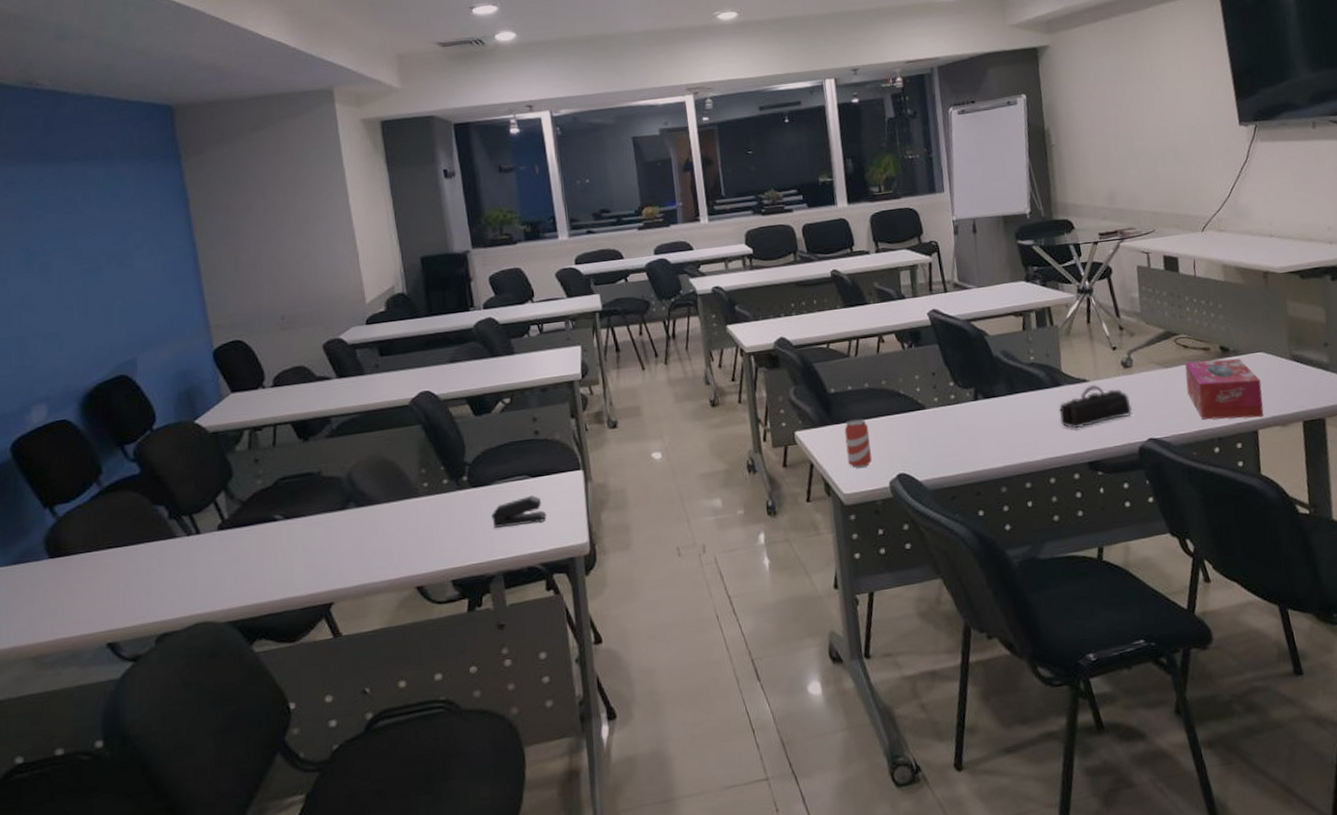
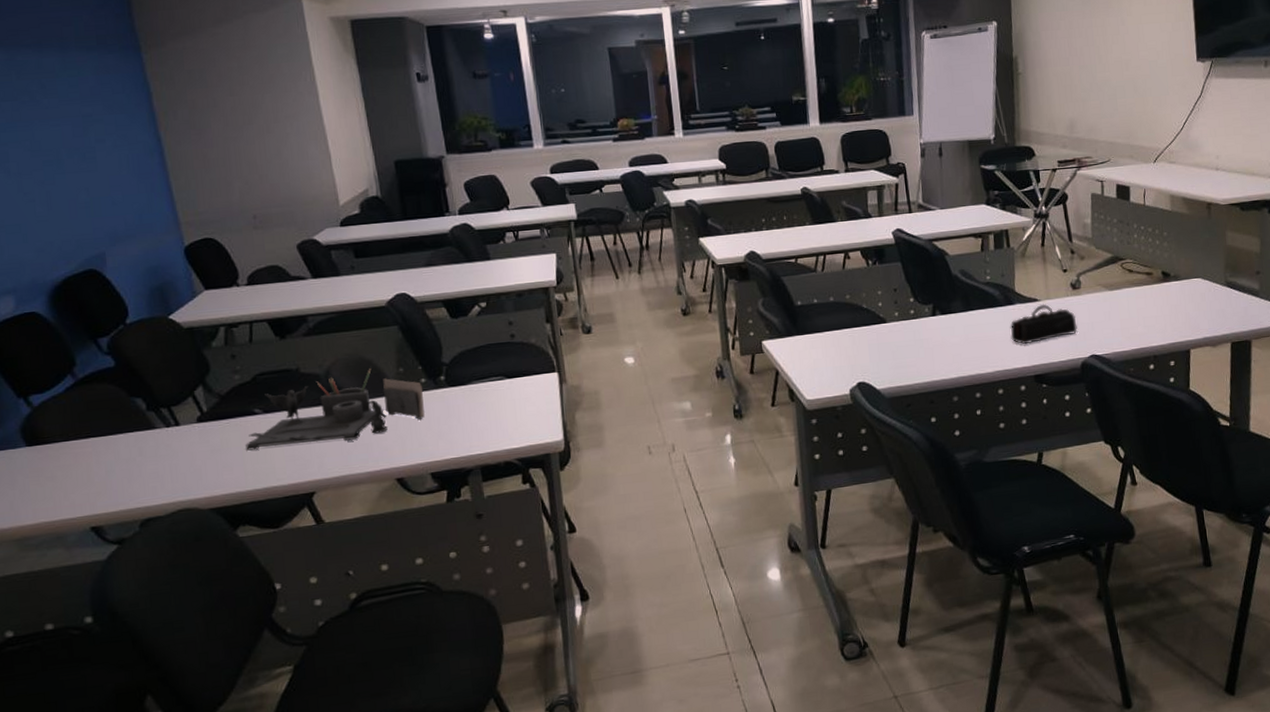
desk organizer: none [265,468,446,560] -> present [246,366,425,451]
stapler: present [491,495,547,528] -> none [469,395,523,425]
beverage can: present [844,419,872,468] -> none [809,330,834,376]
tissue box: present [1185,358,1264,420] -> none [1128,283,1197,339]

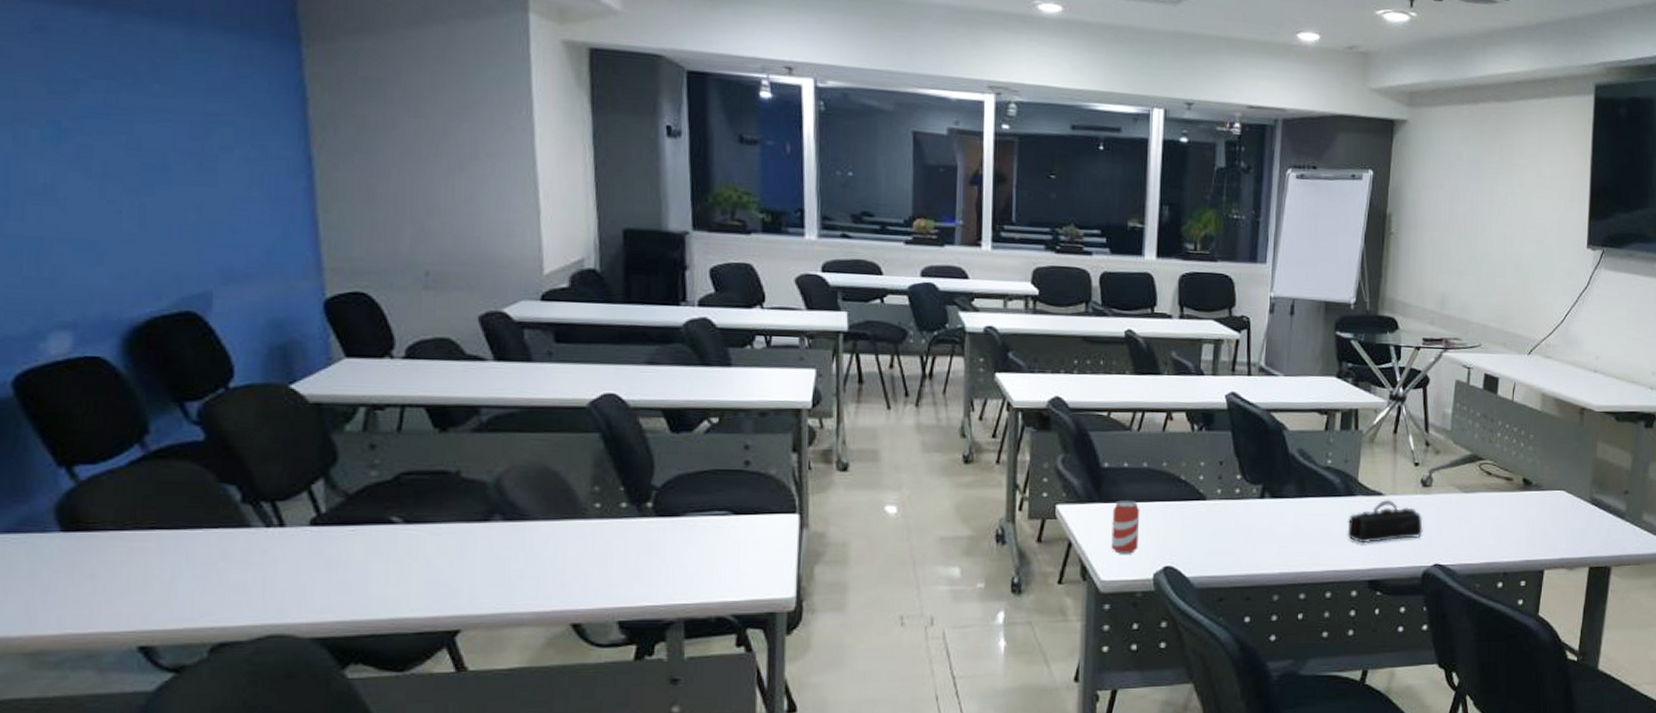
desk organizer: present [246,366,425,451] -> none [373,479,621,569]
beverage can: none [809,330,834,376] -> present [1111,501,1140,554]

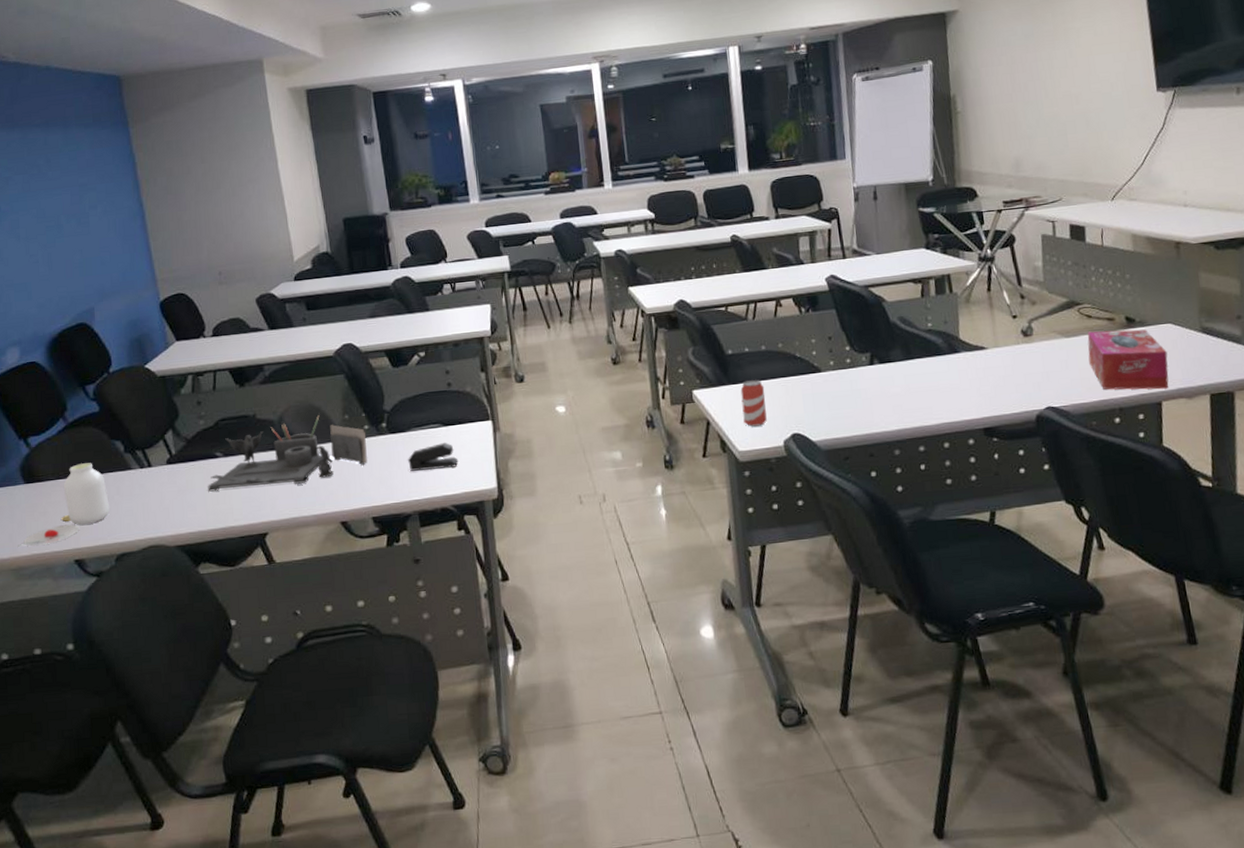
jar: none [38,511,207,621] -> present [17,463,110,547]
desk organizer: none [373,479,621,569] -> present [208,413,367,492]
stapler: none [678,536,748,567] -> present [408,443,459,471]
pencil case: present [1347,499,1423,543] -> none [955,352,1031,395]
tissue box: none [1482,489,1556,557] -> present [1087,329,1169,390]

